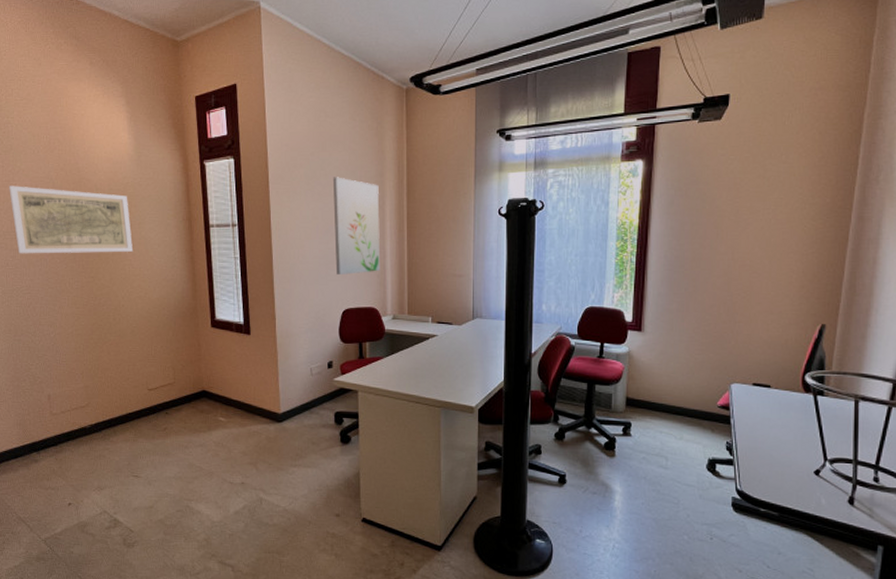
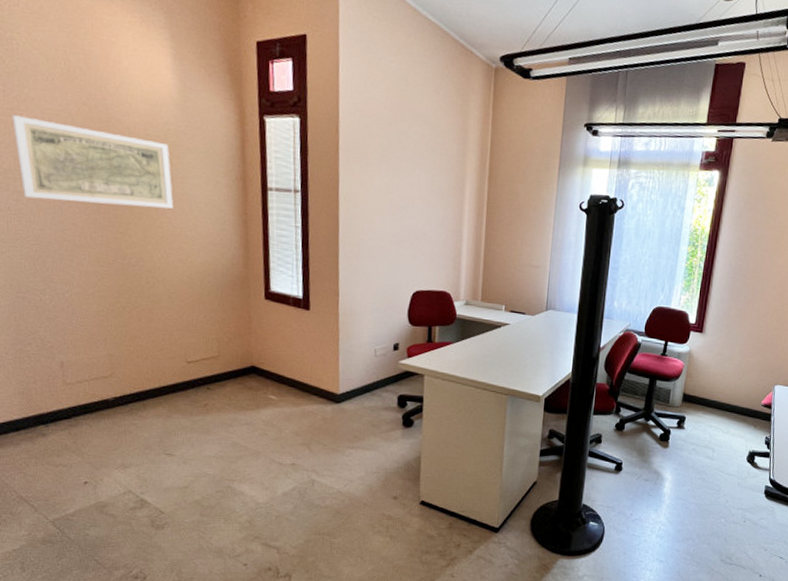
wall art: present [332,177,381,274] -> none [408,151,460,256]

